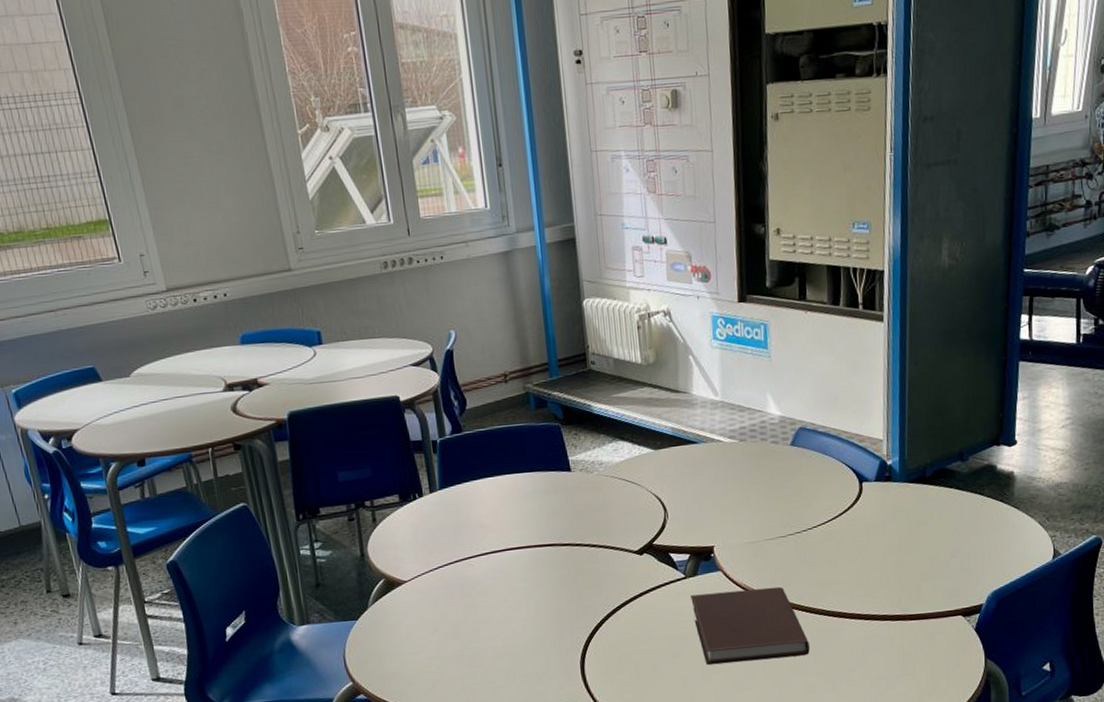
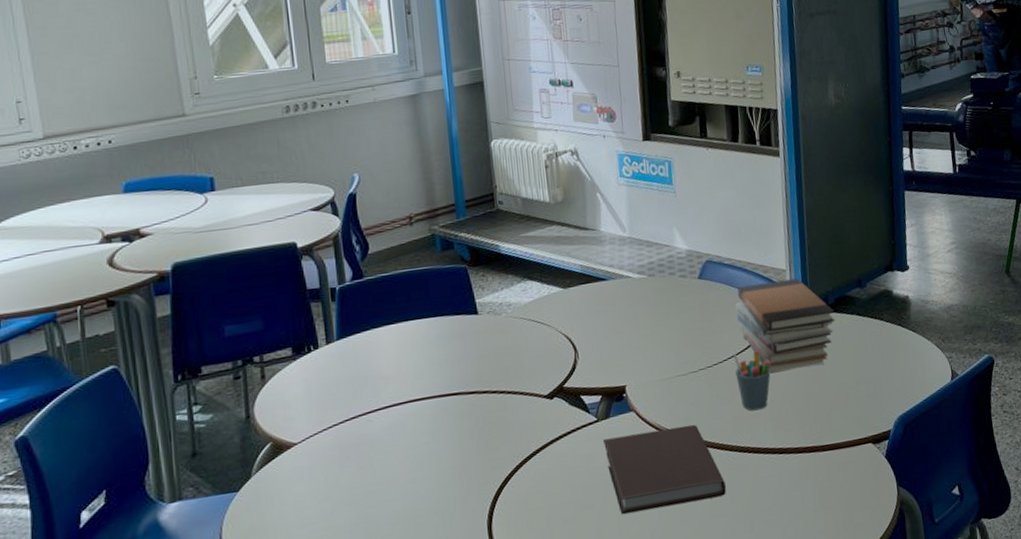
pen holder: none [822,519,862,578] -> present [732,350,771,411]
book stack: none [828,449,933,543] -> present [735,278,836,374]

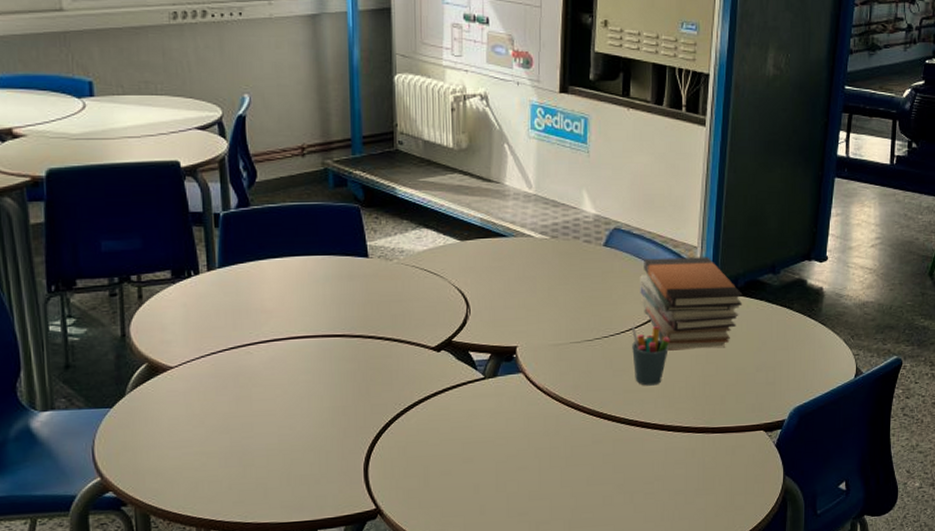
notebook: present [603,424,726,515] -> none [489,392,609,473]

